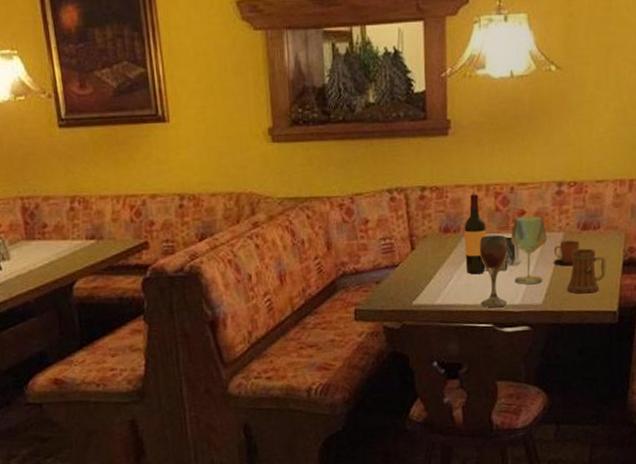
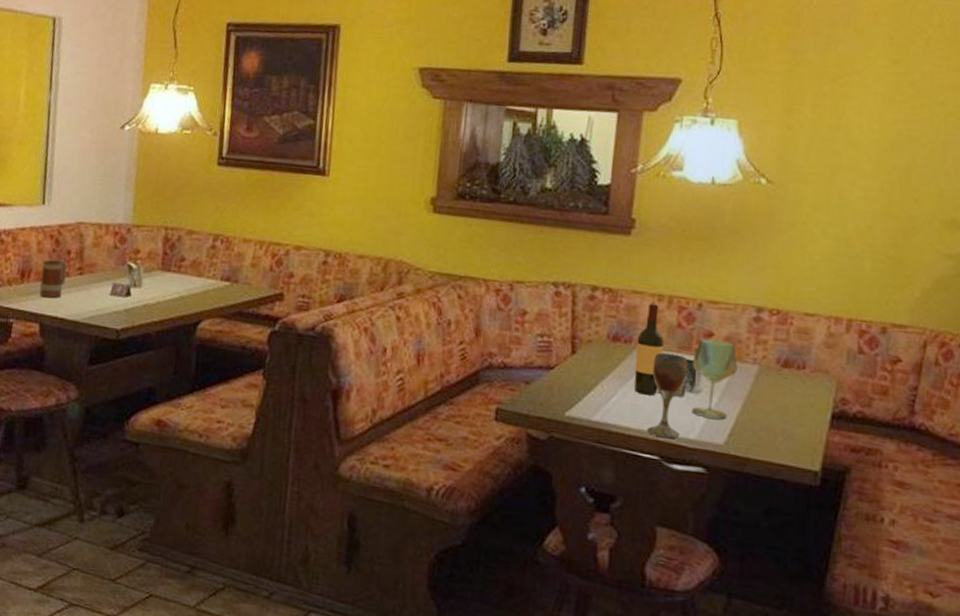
cup: present [553,240,580,266] -> none [743,375,778,406]
beer mug: present [567,248,606,294] -> none [757,387,810,444]

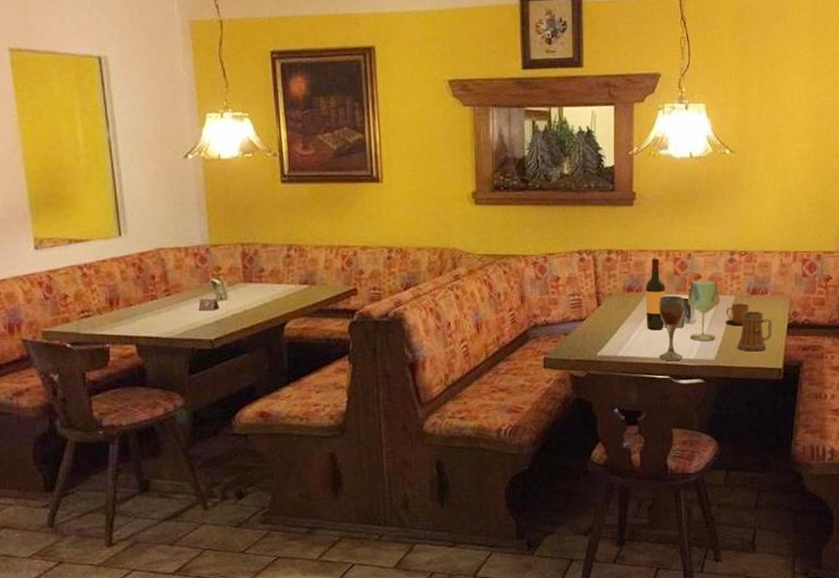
beer mug: present [39,259,67,299] -> none [129,284,154,321]
cup: none [743,375,778,406] -> present [725,303,749,326]
beer mug: none [757,387,810,444] -> present [737,311,773,352]

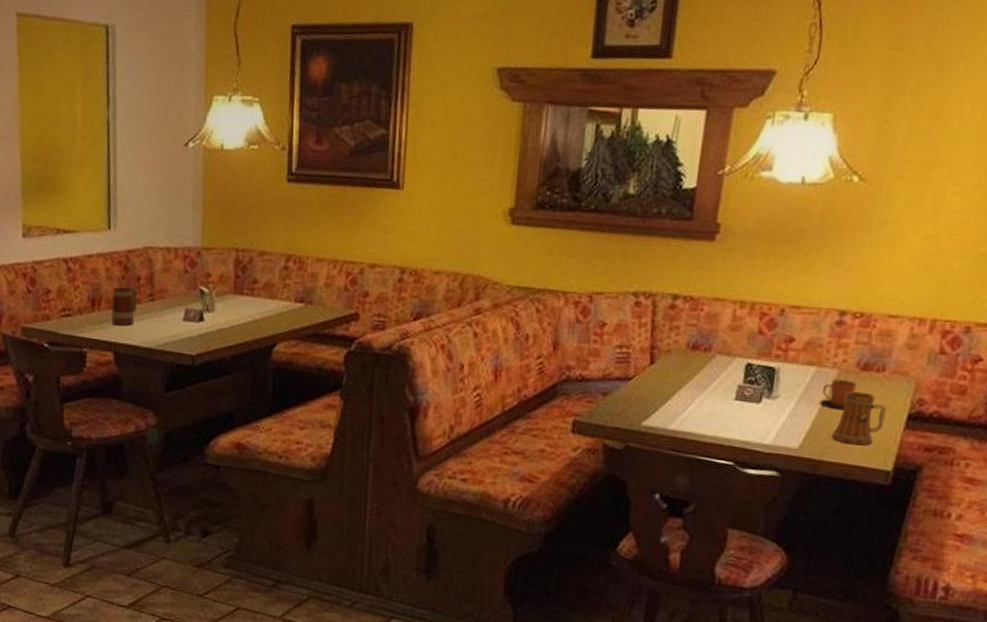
beer mug: none [129,284,154,321] -> present [111,285,138,327]
wine bottle: present [645,259,665,330] -> none [711,311,744,403]
cup: present [658,295,684,361] -> none [722,359,767,445]
wine glass: present [687,280,720,341] -> none [768,344,817,424]

